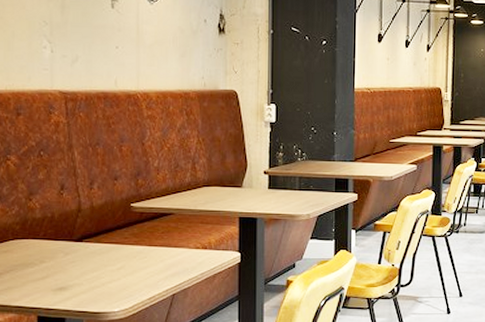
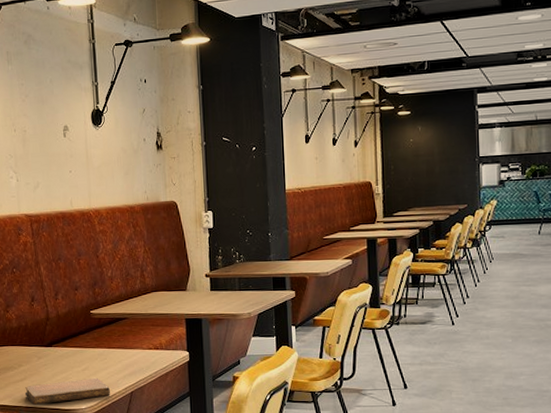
notebook: none [46,277,148,306] -> present [24,377,110,405]

